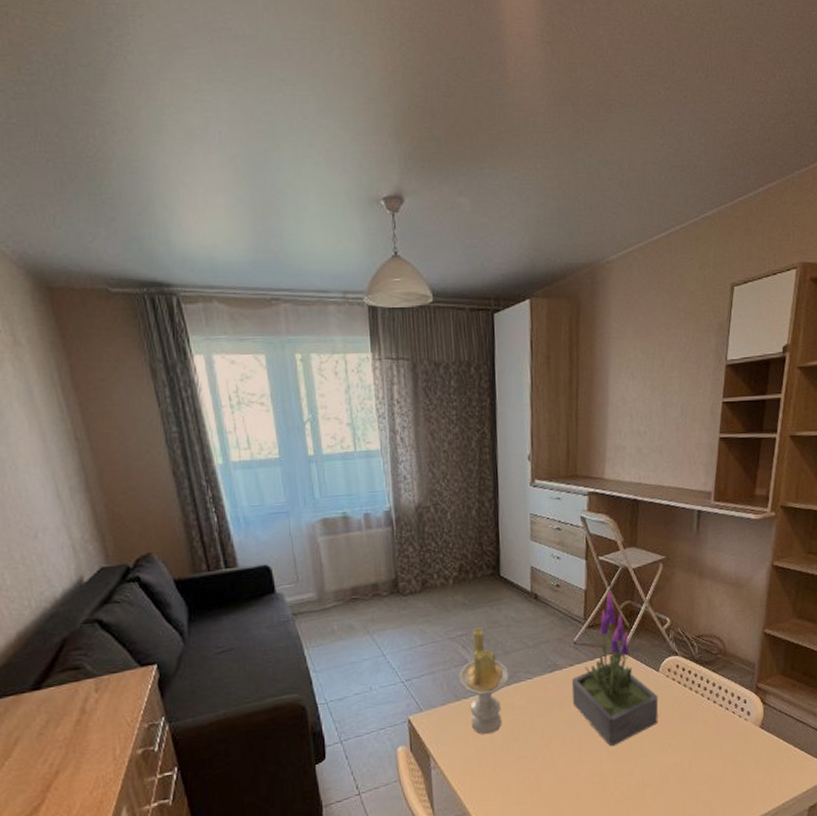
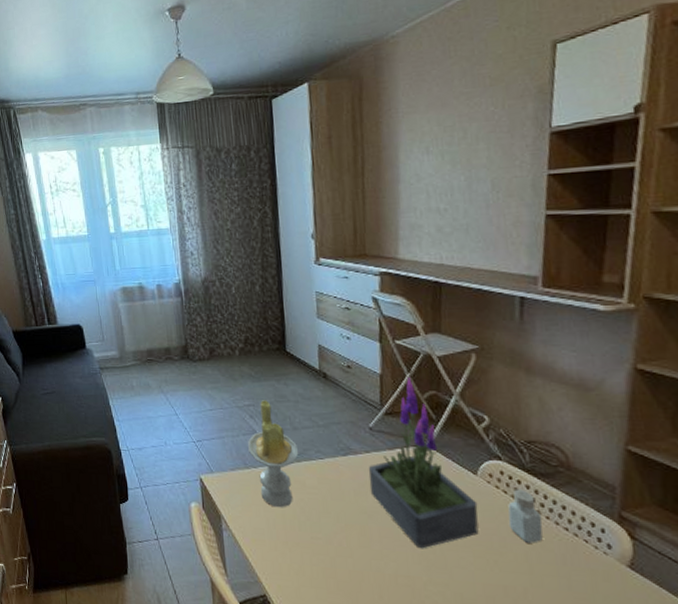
pepper shaker: none [680,678,705,723] -> present [508,489,543,543]

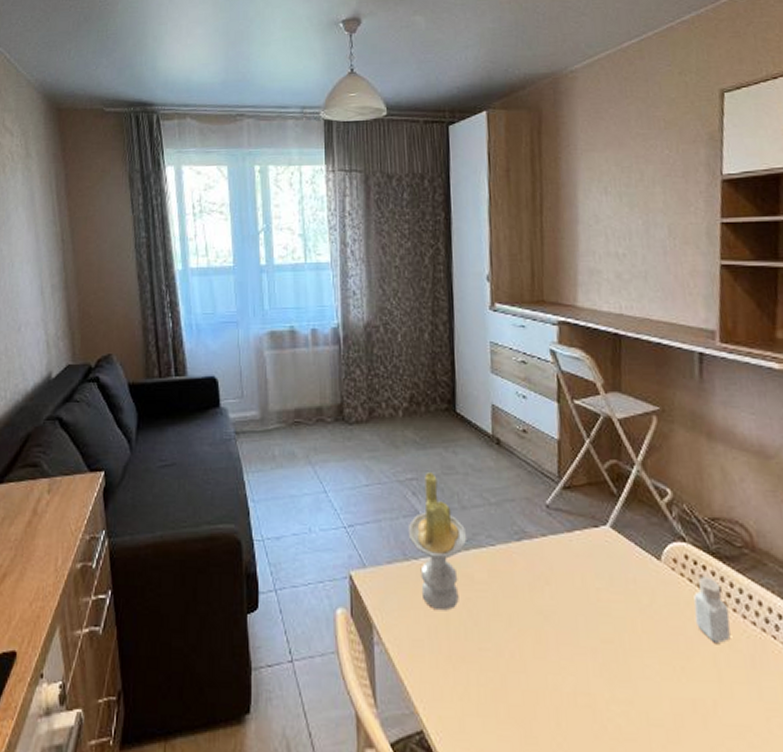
potted plant: present [368,378,479,549] -> none [544,444,664,657]

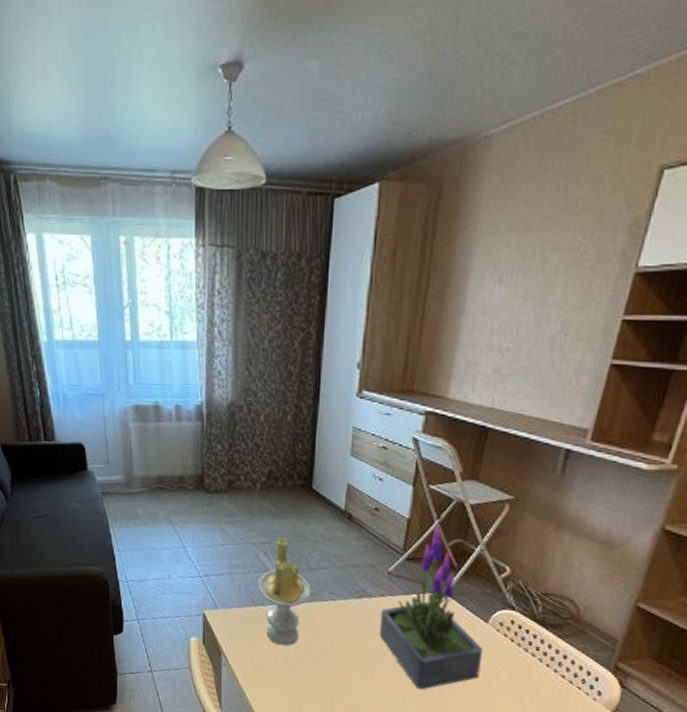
potted plant: none [544,444,664,657] -> present [379,524,483,690]
pepper shaker: present [694,576,731,643] -> none [509,638,543,688]

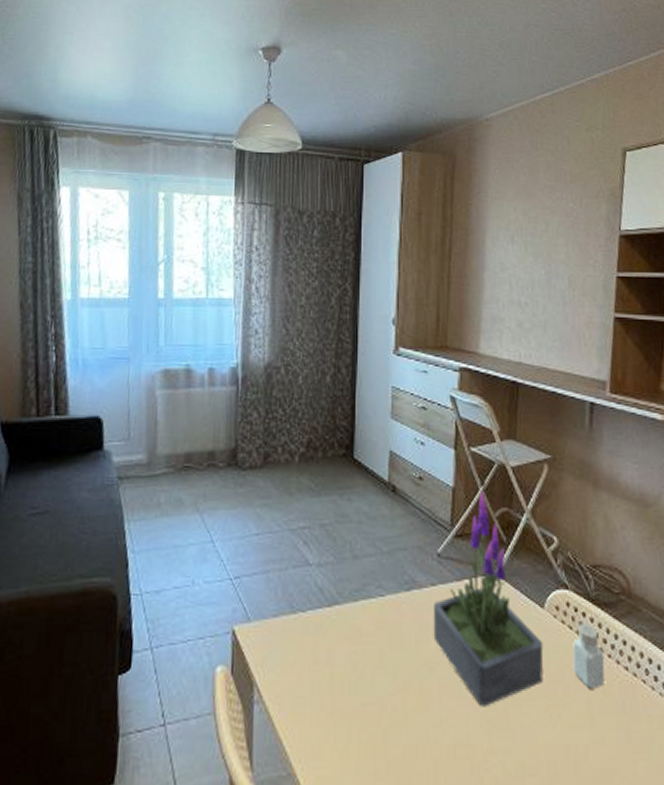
candle: present [259,538,312,646] -> none [298,520,357,665]
pepper shaker: none [509,638,543,688] -> present [572,623,605,689]

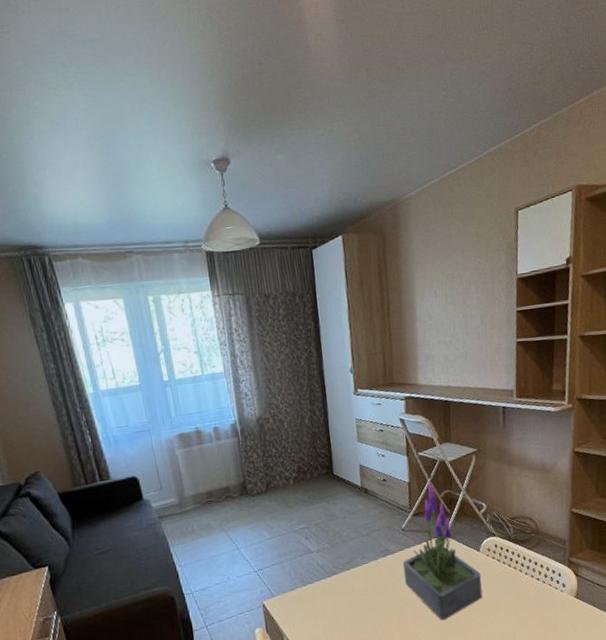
pepper shaker: present [572,623,605,689] -> none [501,556,524,596]

